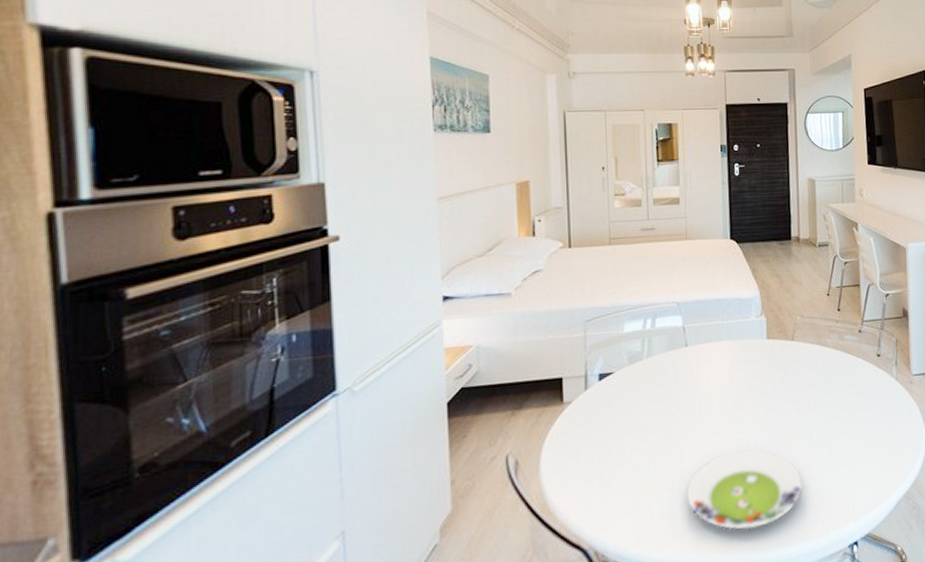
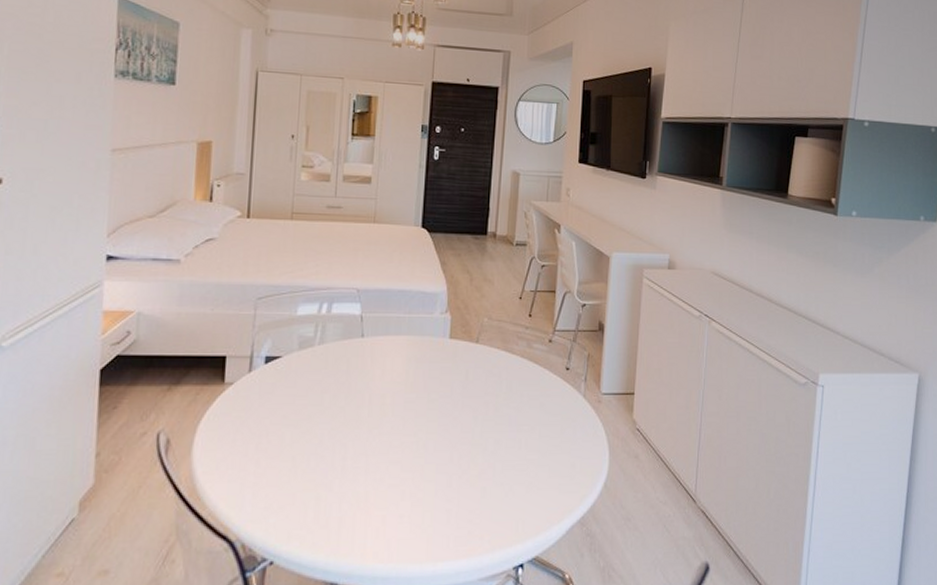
salad plate: present [686,449,803,530] -> none [345,454,472,538]

